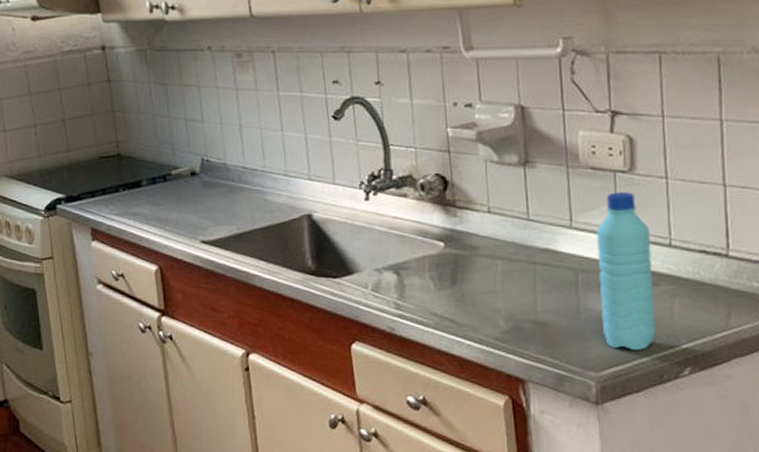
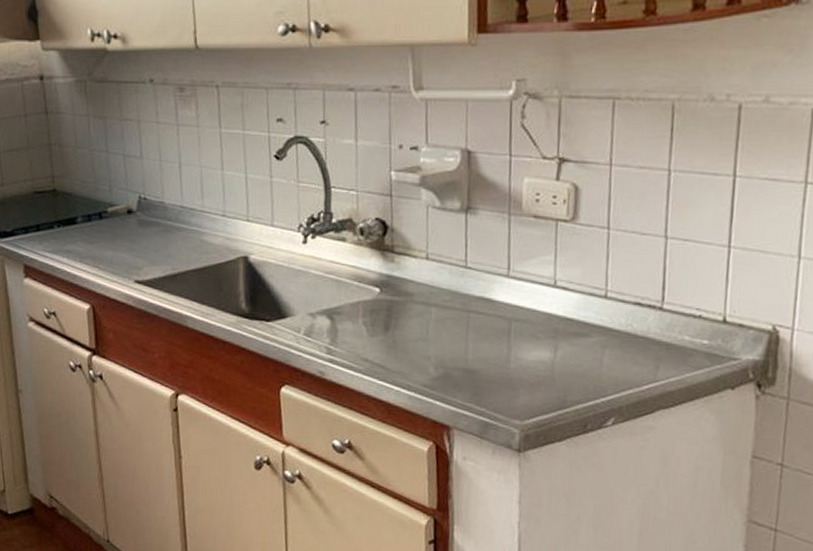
water bottle: present [596,192,655,350] -> none [530,241,587,400]

